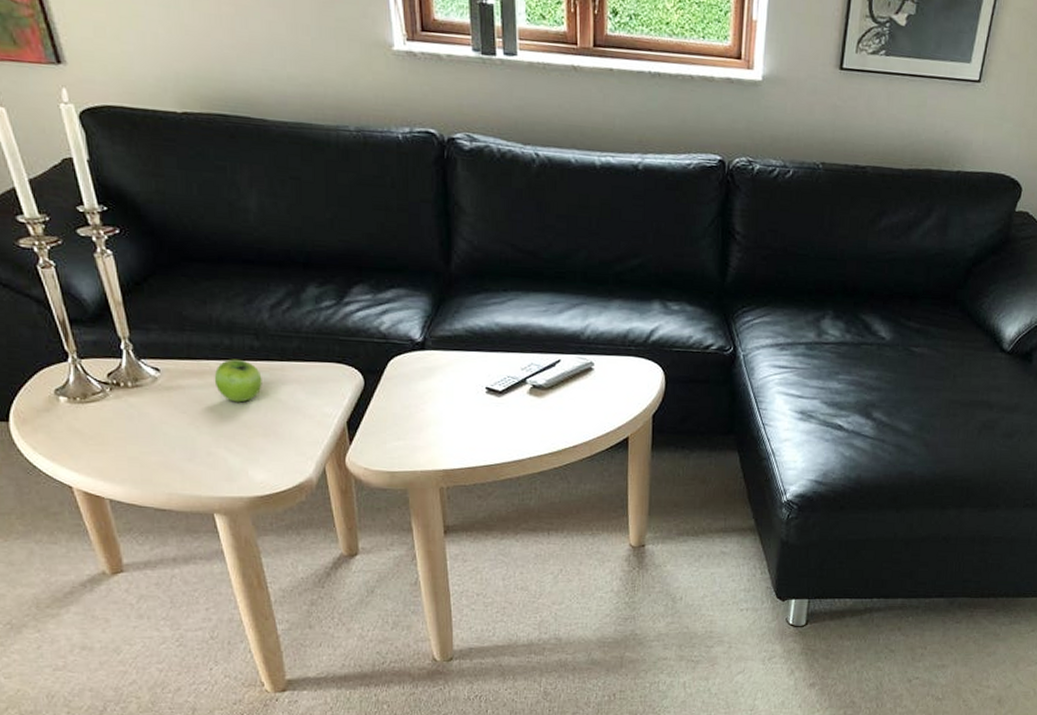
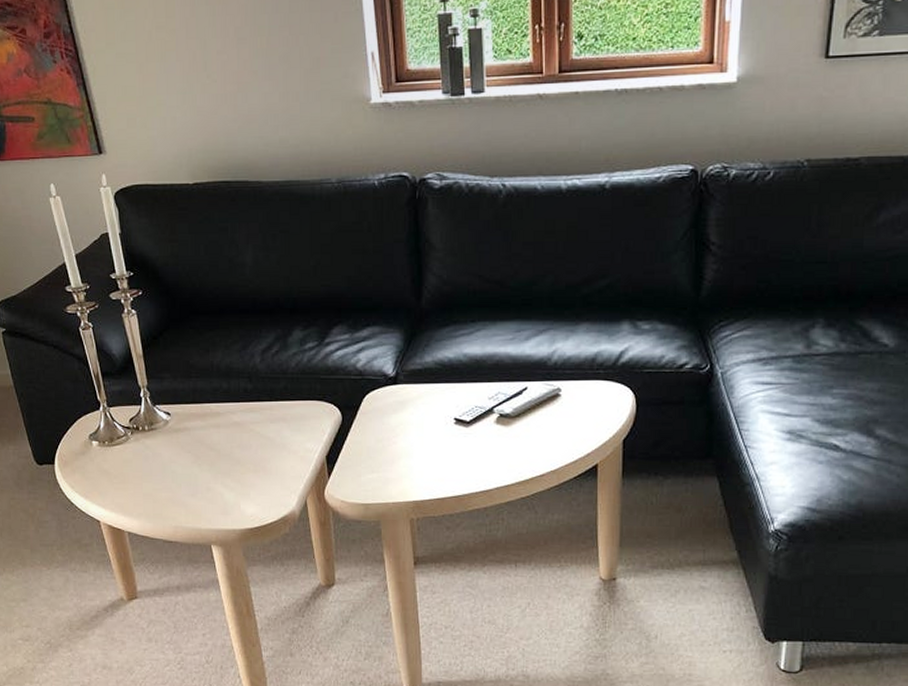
fruit: present [214,359,262,403] -> none [214,401,254,441]

